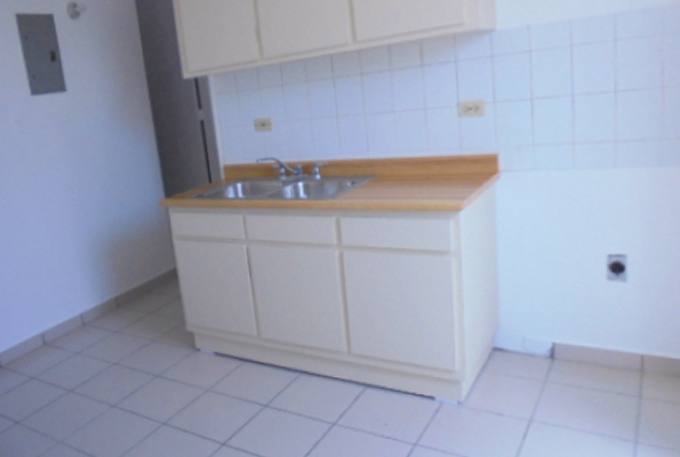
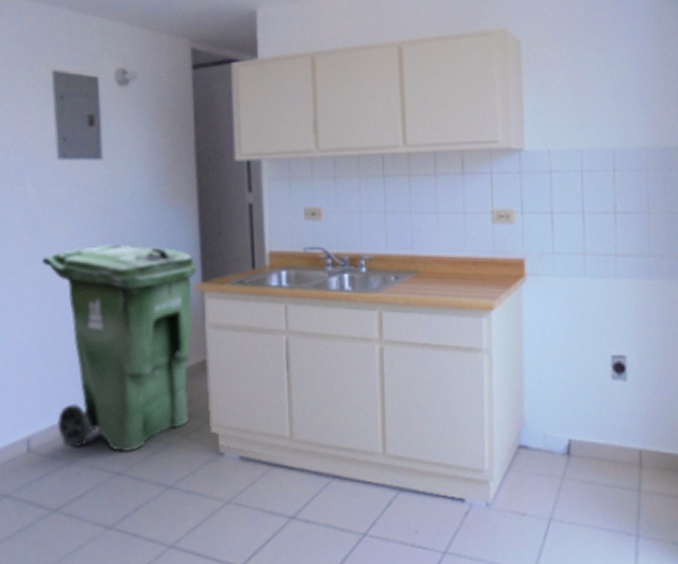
trash bin: none [31,168,167,347] -> present [42,244,197,453]

